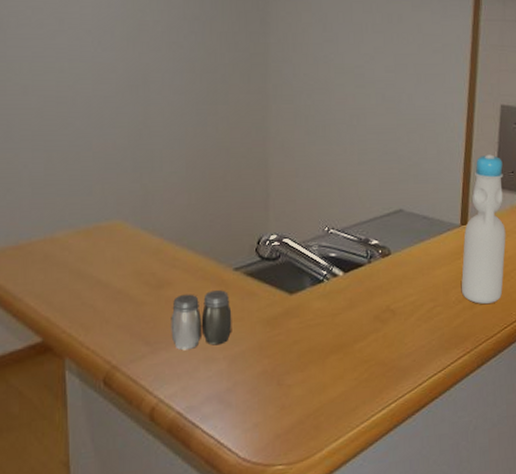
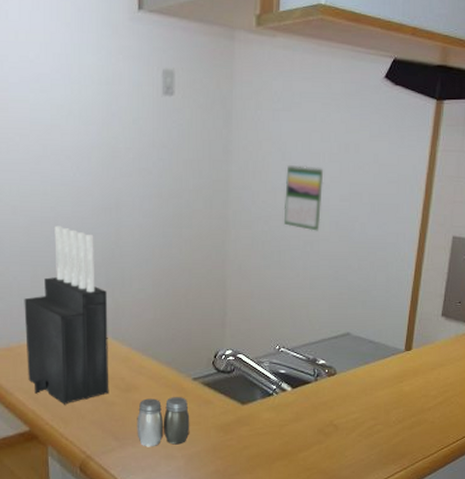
knife block: none [36,106,138,308] -> present [24,225,109,405]
calendar: none [327,36,368,104] -> present [283,165,324,231]
bottle: present [461,154,506,305] -> none [401,284,450,426]

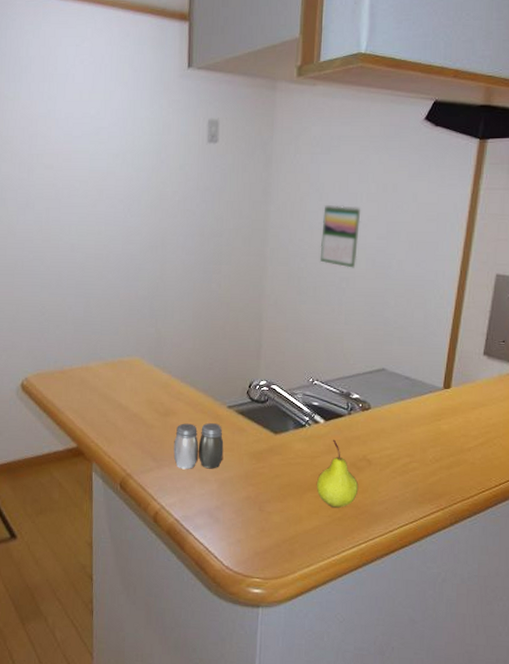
knife block: present [24,225,109,405] -> none [77,261,151,425]
fruit: none [284,406,326,475] -> present [316,439,359,508]

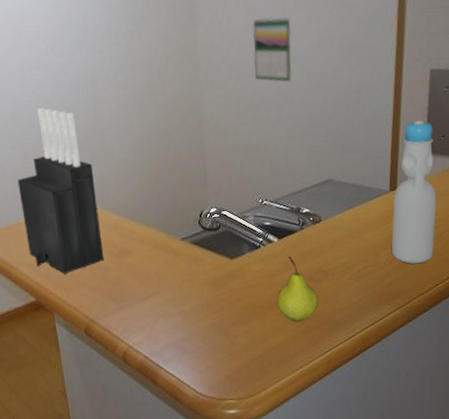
knife block: none [77,261,151,425] -> present [17,107,104,274]
salt and pepper shaker: present [173,423,224,470] -> none [132,257,183,308]
bottle: none [439,322,493,467] -> present [391,120,437,264]

